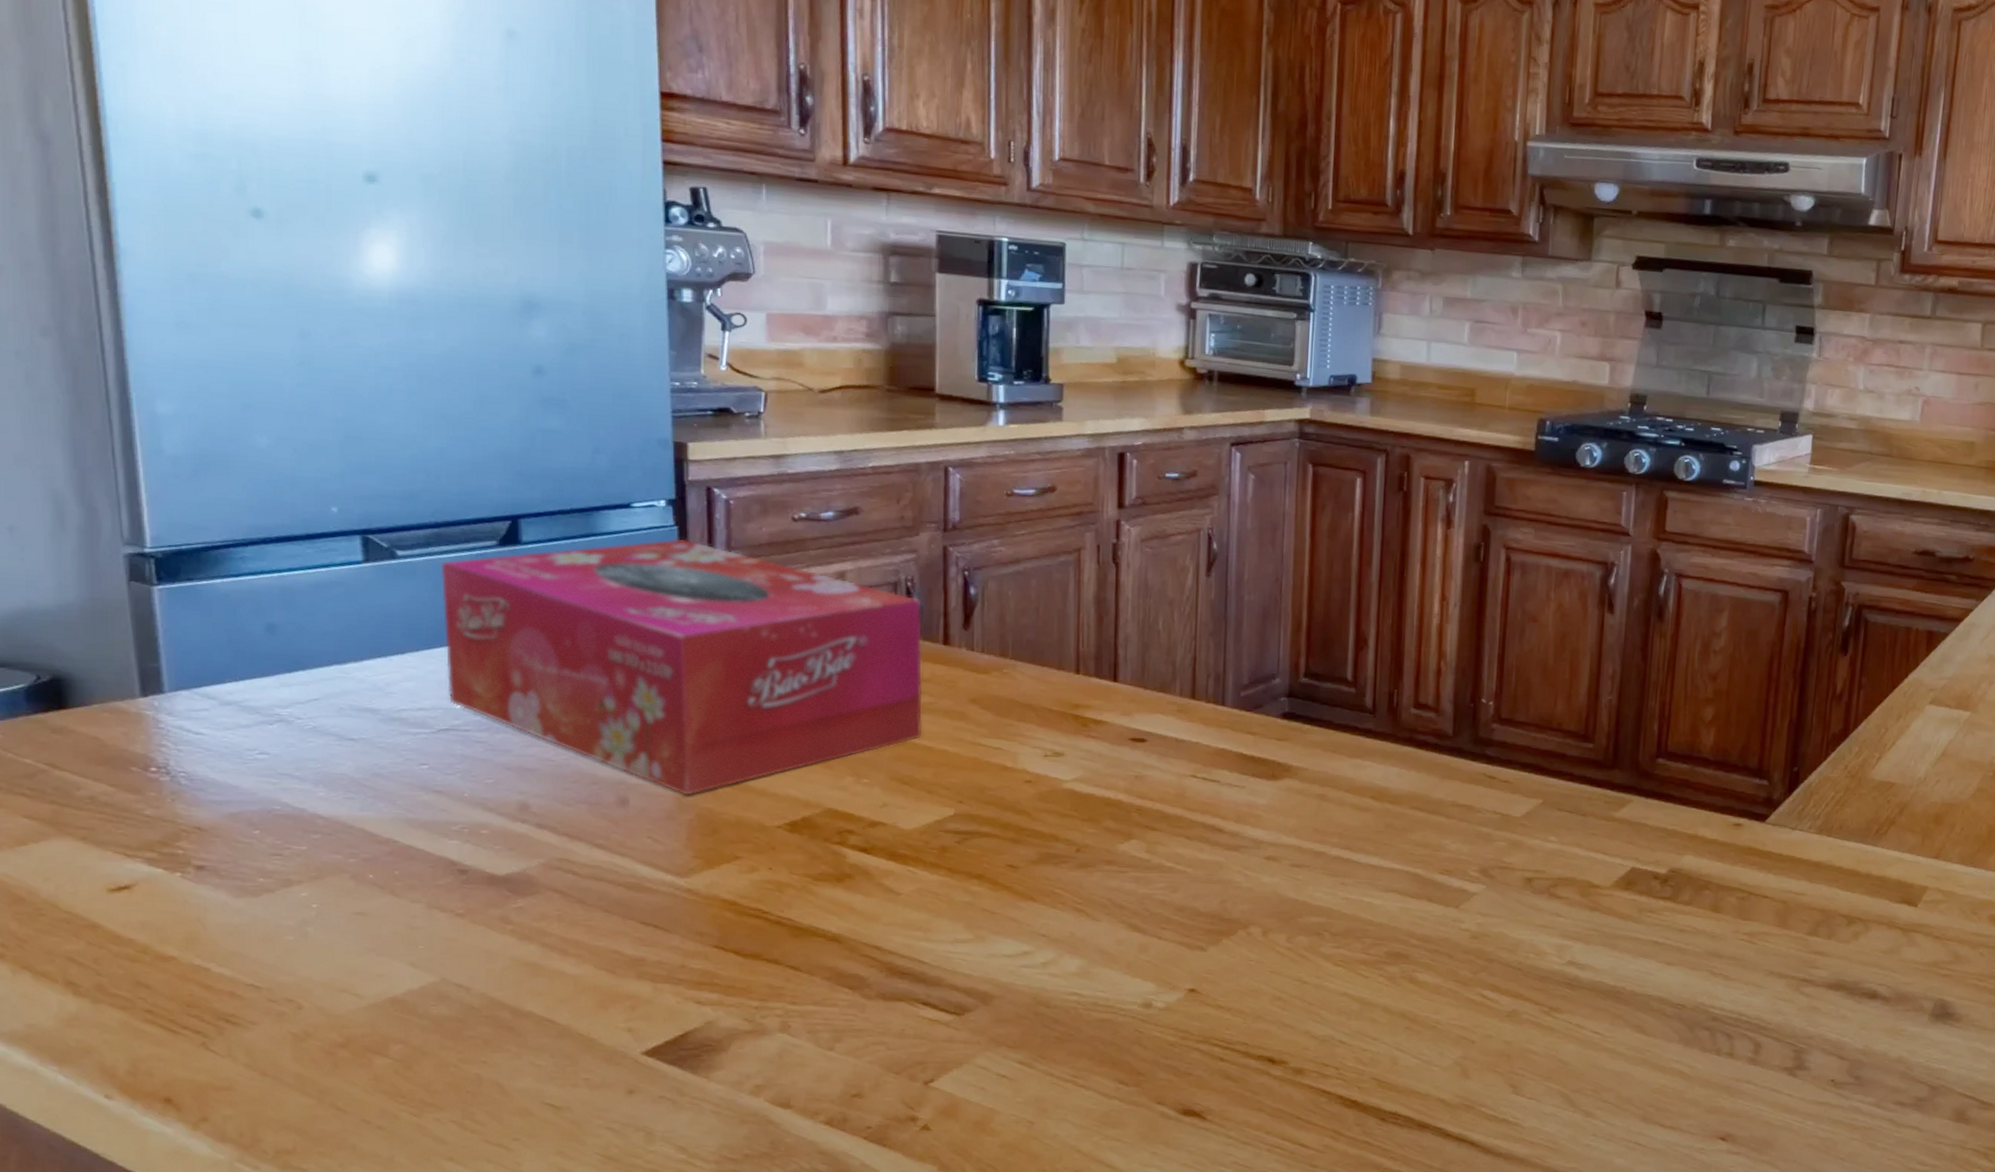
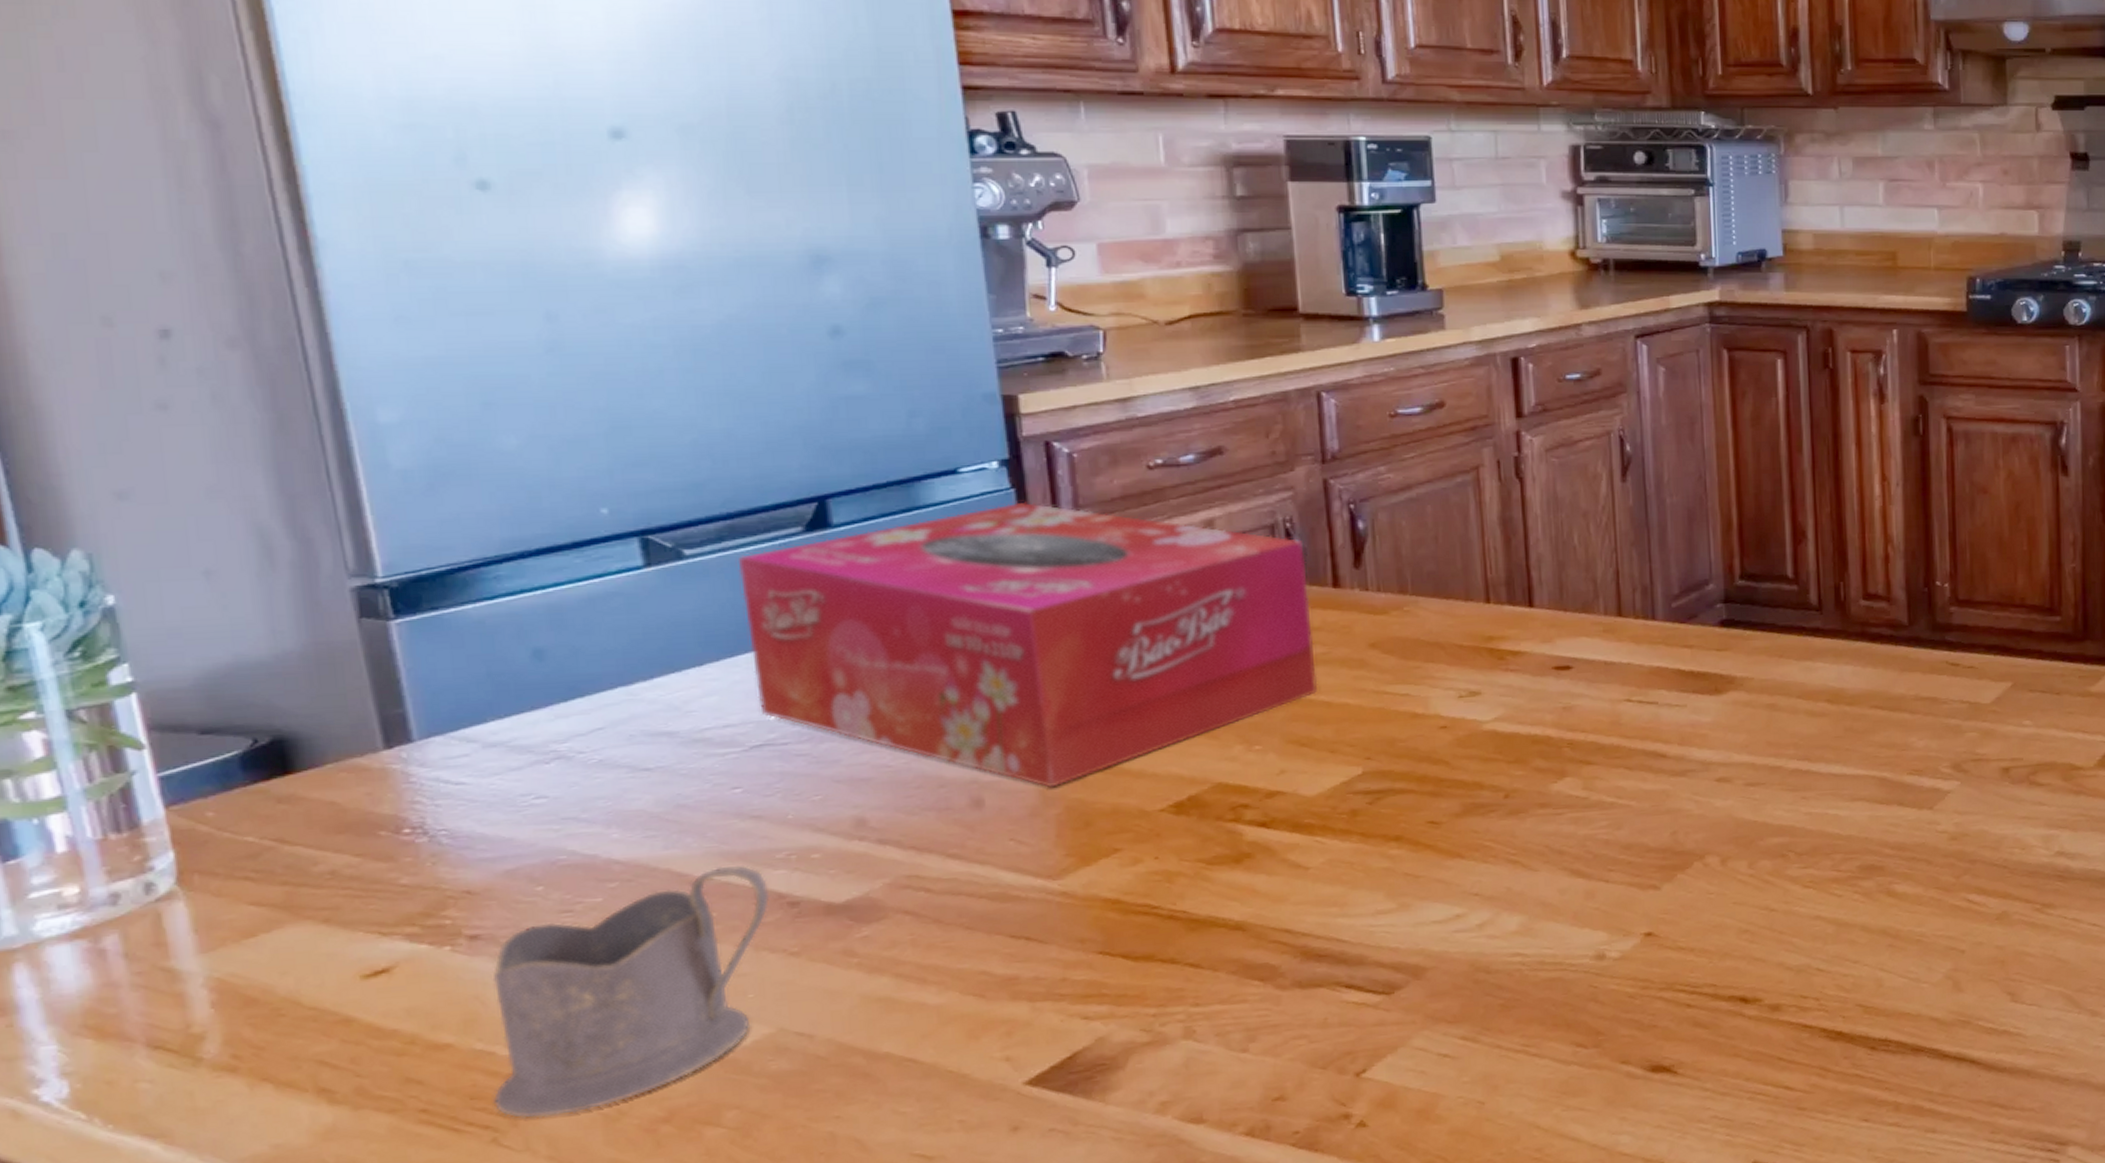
tea glass holder: none [206,831,444,1030] -> present [492,865,770,1119]

